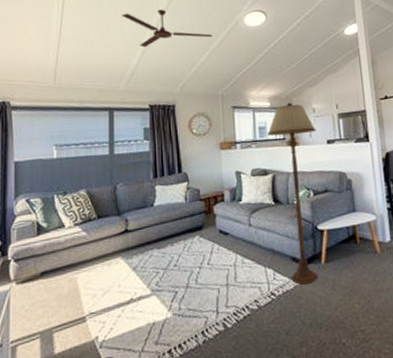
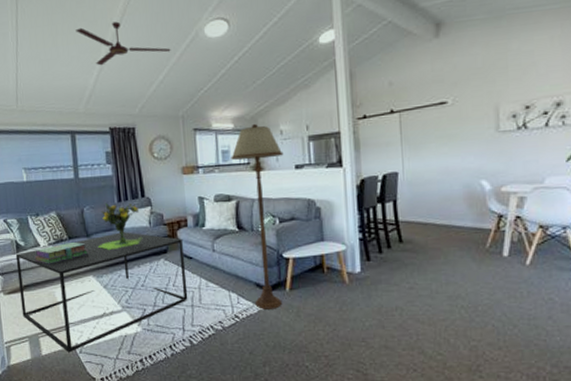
coffee table: none [35,208,223,349] -> present [15,232,188,353]
stack of books: none [57,221,118,247] -> present [34,241,88,264]
bouquet: none [129,179,178,229] -> present [97,203,143,250]

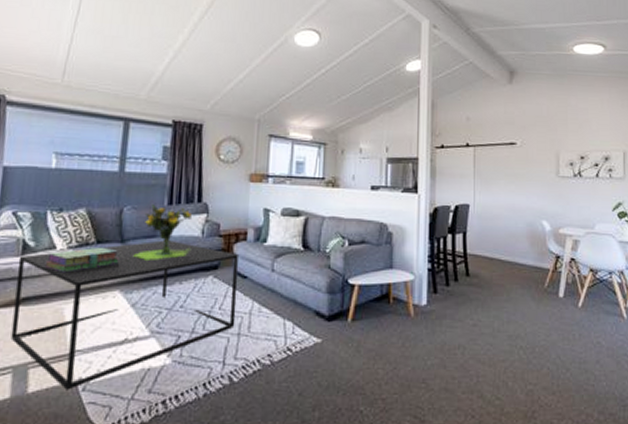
ceiling fan: present [75,21,171,66] -> none [152,10,256,54]
floor lamp: present [231,123,284,309] -> none [305,138,361,342]

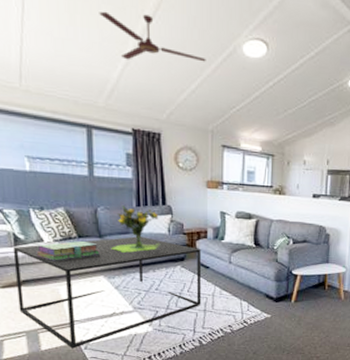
ceiling fan: none [152,10,256,54] -> present [99,11,206,62]

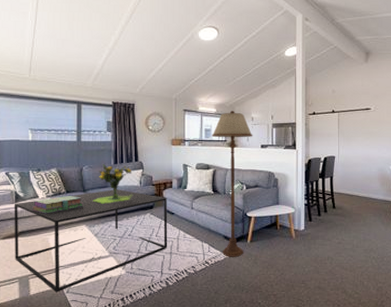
ceiling fan: present [99,11,206,62] -> none [90,17,170,51]
floor lamp: none [255,150,304,317] -> present [212,110,253,257]

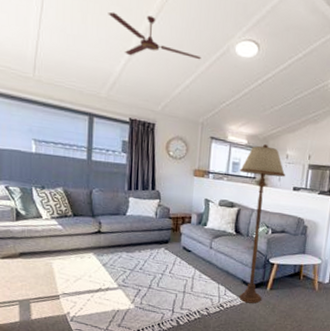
coffee table: present [14,189,168,293] -> none [14,217,184,320]
stack of books: present [32,195,83,214] -> none [34,219,92,237]
ceiling fan: none [90,17,170,51] -> present [108,11,201,60]
bouquet: present [92,164,134,204] -> none [102,189,148,233]

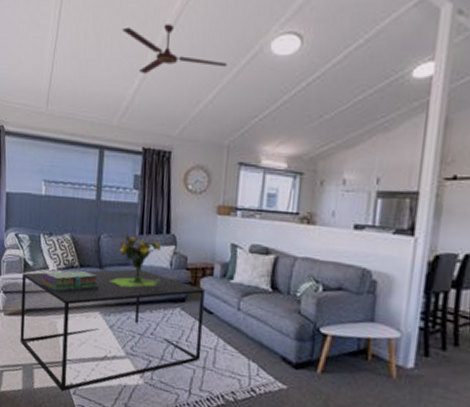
coffee table: none [14,217,184,320] -> present [20,268,205,392]
stack of books: none [34,219,92,237] -> present [41,270,99,292]
bouquet: none [102,189,148,233] -> present [109,233,162,288]
floor lamp: present [239,143,286,304] -> none [277,166,343,391]

